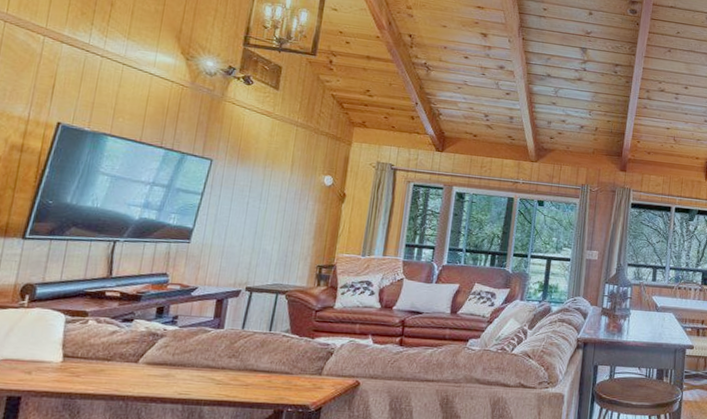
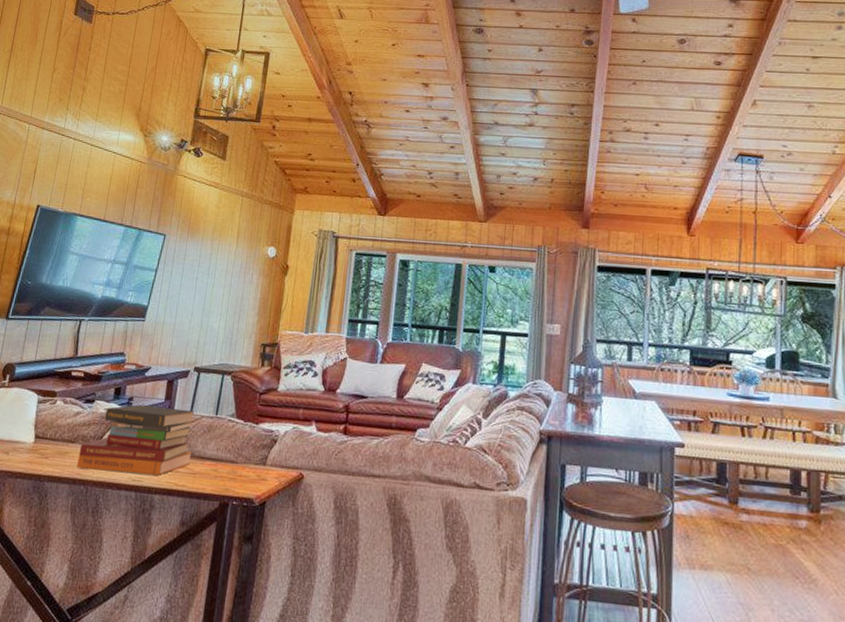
books: none [114,323,247,388] -> present [77,404,195,475]

